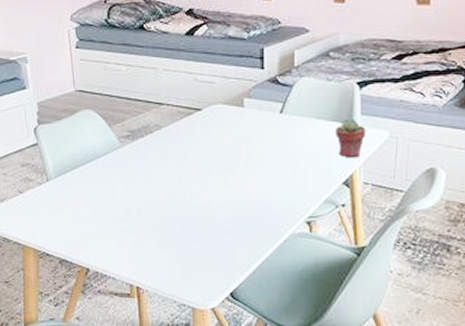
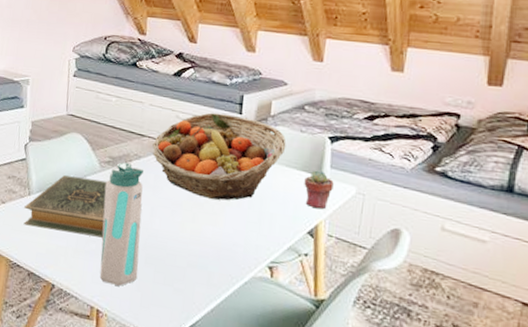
hardback book: none [44,156,134,215] -> present [23,175,107,238]
water bottle: none [127,135,174,261] -> present [99,162,143,286]
fruit basket: none [172,71,313,161] -> present [152,113,286,200]

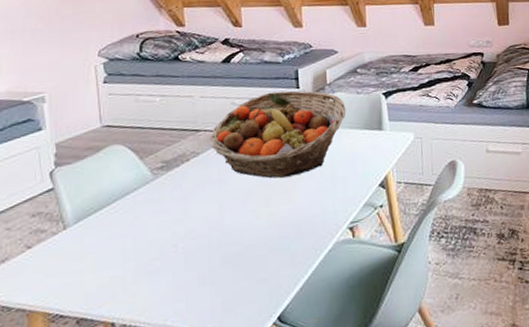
hardback book: present [23,175,107,238] -> none [60,189,169,266]
water bottle: present [99,162,143,286] -> none [161,163,215,299]
potted succulent: present [304,169,334,209] -> none [368,124,395,161]

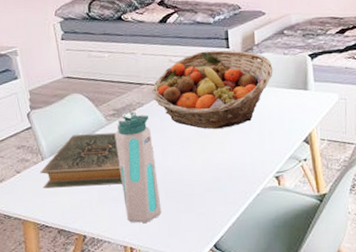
hardback book: none [60,189,169,266] -> present [40,132,123,189]
water bottle: none [161,163,215,299] -> present [114,112,162,223]

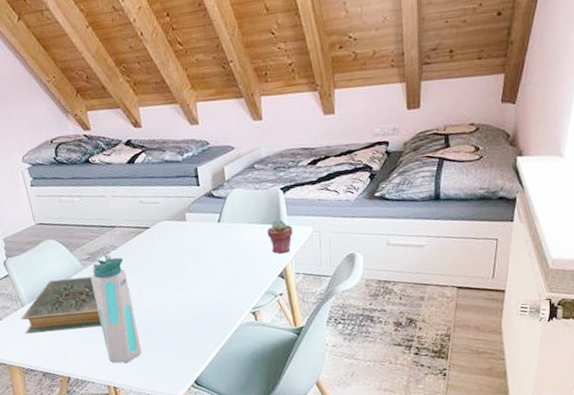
fruit basket: present [152,50,273,129] -> none [124,188,245,269]
potted succulent: none [294,84,319,119] -> present [267,219,293,254]

